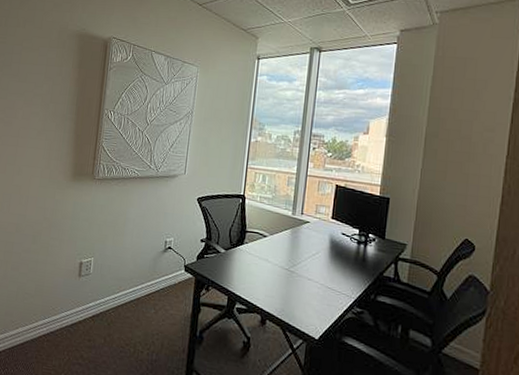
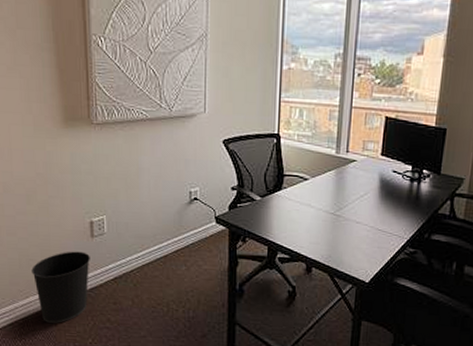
wastebasket: none [25,287,75,356] -> present [31,251,90,323]

